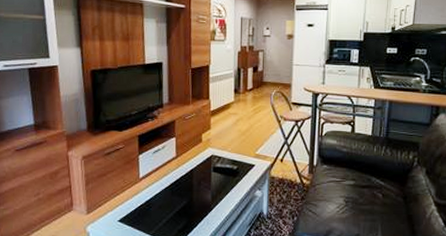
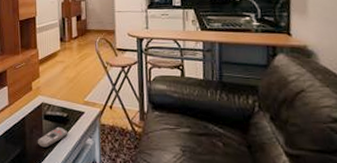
remote control: none [204,179,237,199] -> present [37,126,68,148]

